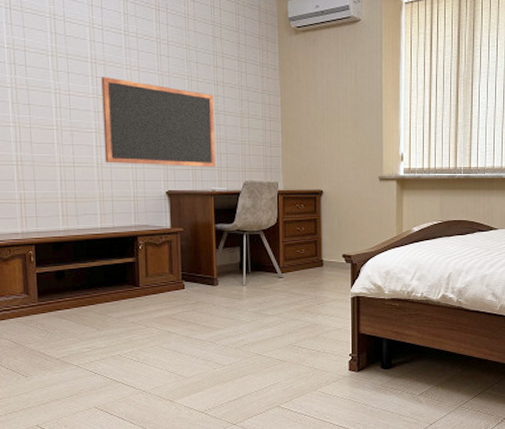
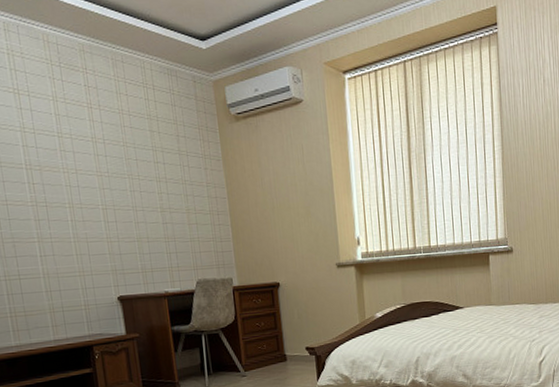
chalkboard: present [101,77,216,168] -> none [38,182,167,273]

